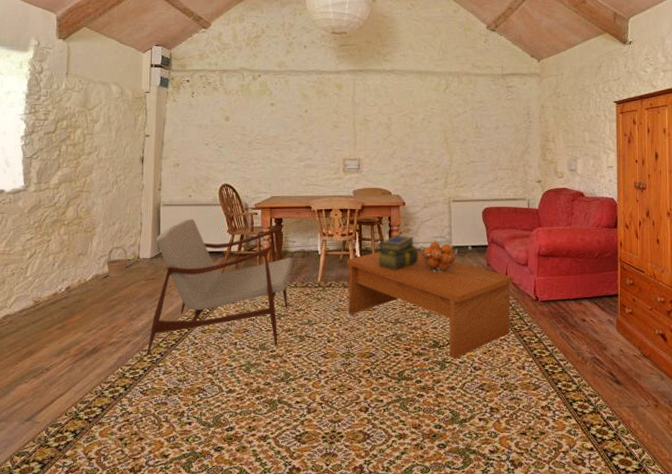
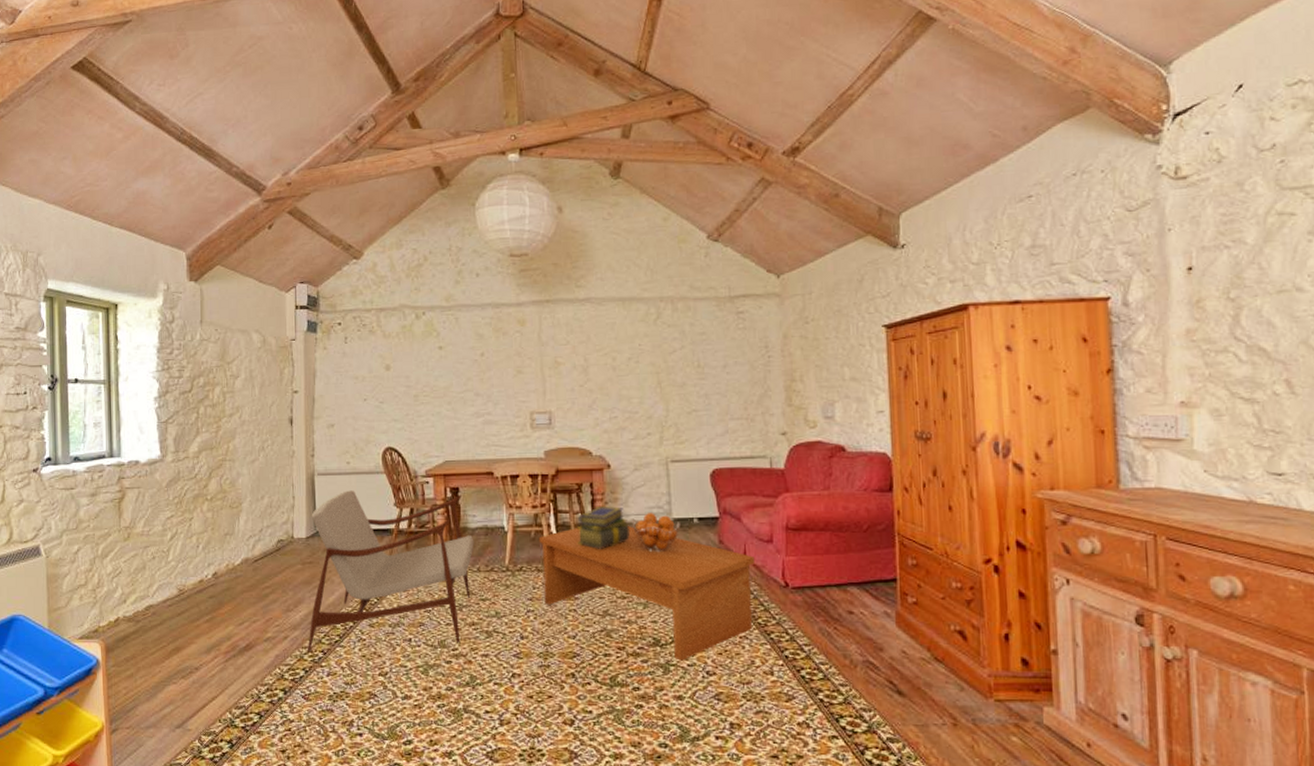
basket: present [107,245,129,277] -> none [256,523,282,561]

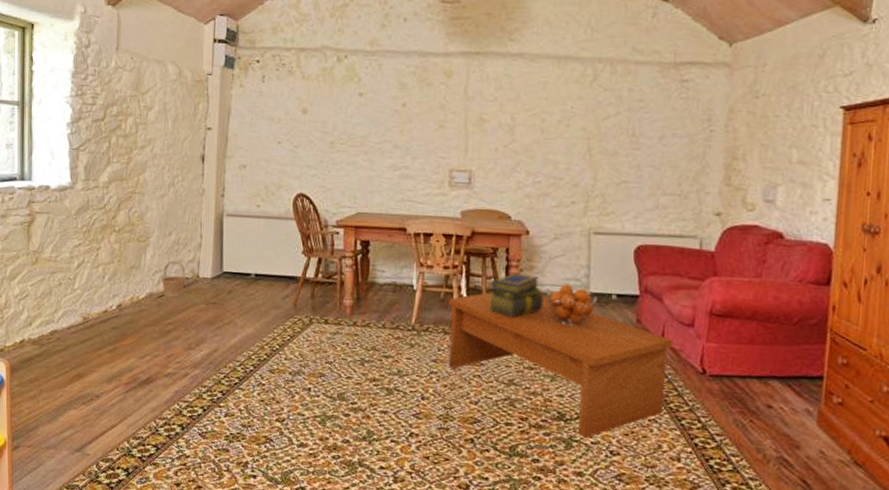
basket: none [256,523,282,561] -> present [162,260,187,297]
armchair: present [307,490,474,651] -> none [206,234,381,398]

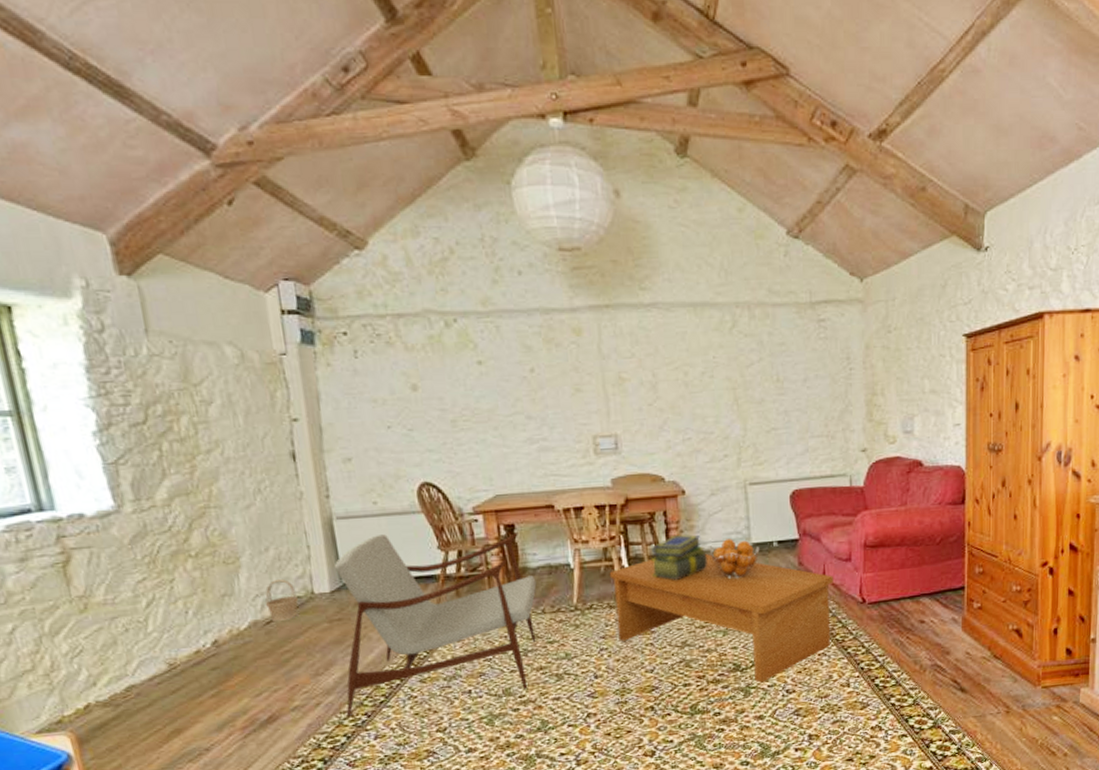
armchair: none [206,234,381,398] -> present [334,532,537,716]

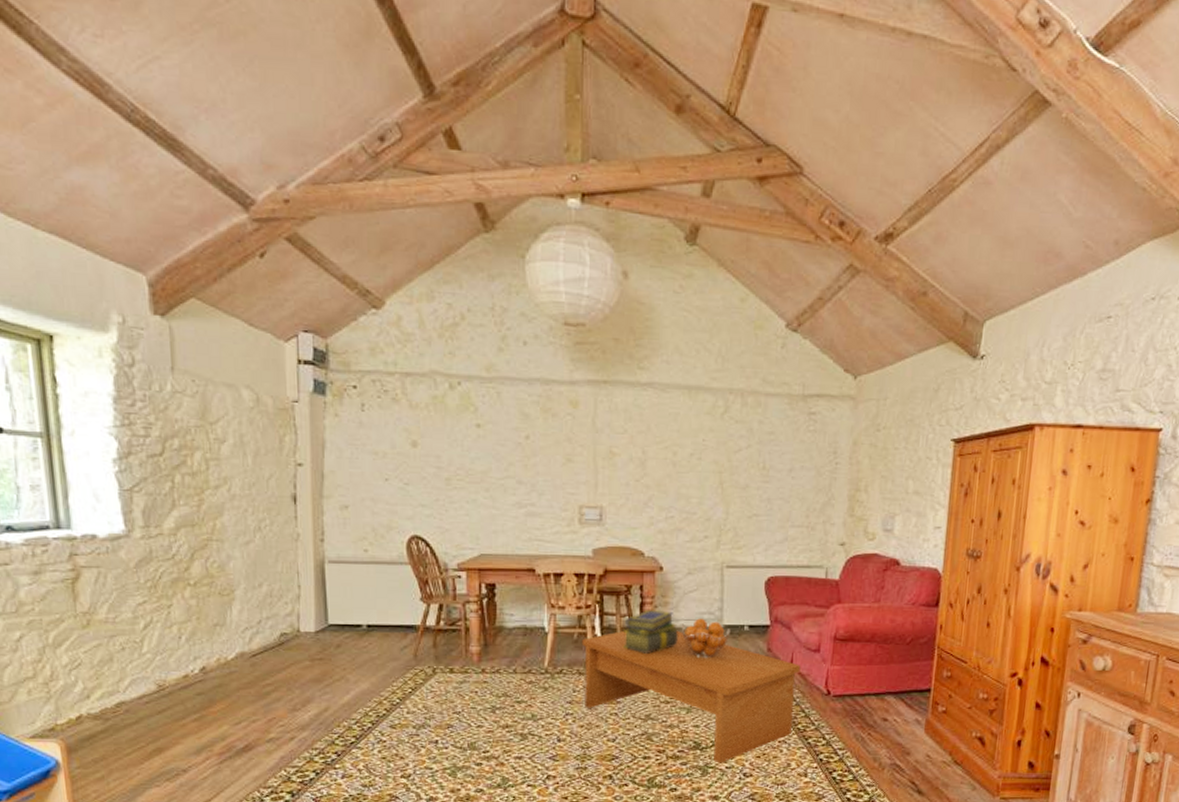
basket: present [265,578,299,622] -> none [254,614,285,656]
armchair: present [334,532,537,716] -> none [318,581,511,753]

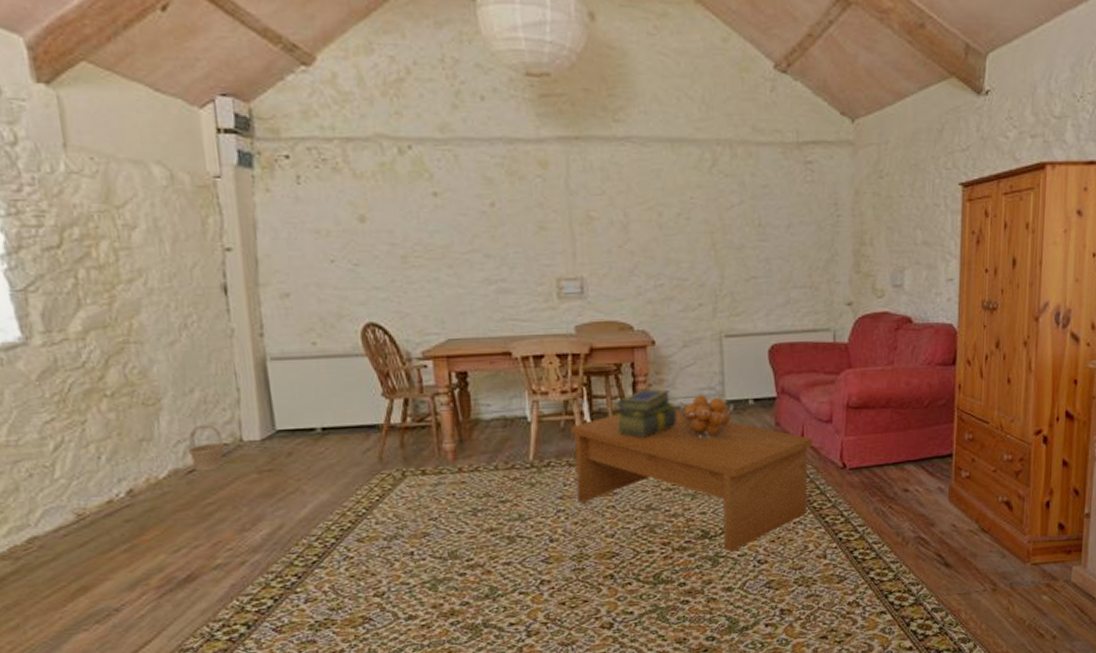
basket: none [254,614,285,656] -> present [188,423,226,471]

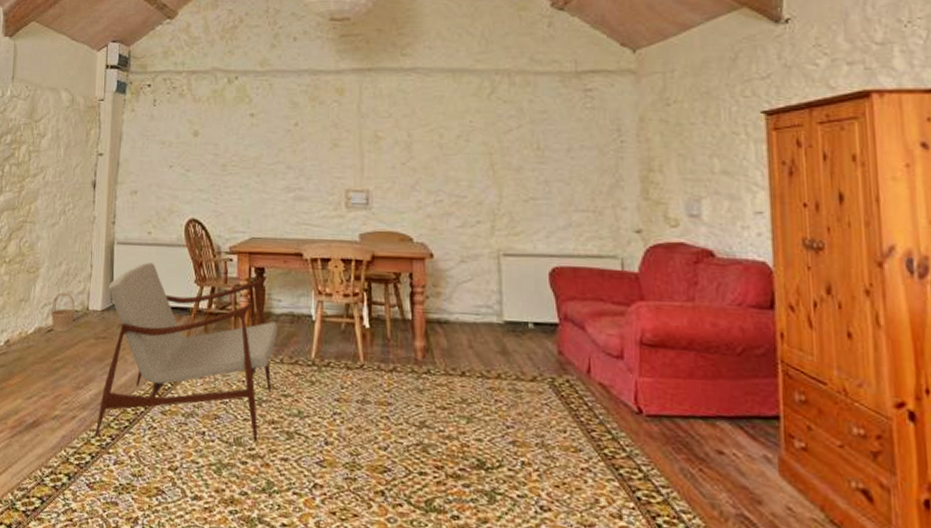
armchair: none [266,378,490,576] -> present [95,262,278,443]
coffee table: present [569,411,813,552] -> none [349,323,601,490]
stack of books: present [616,388,677,438] -> none [393,299,453,350]
fruit basket: present [679,395,734,439] -> none [456,312,513,360]

